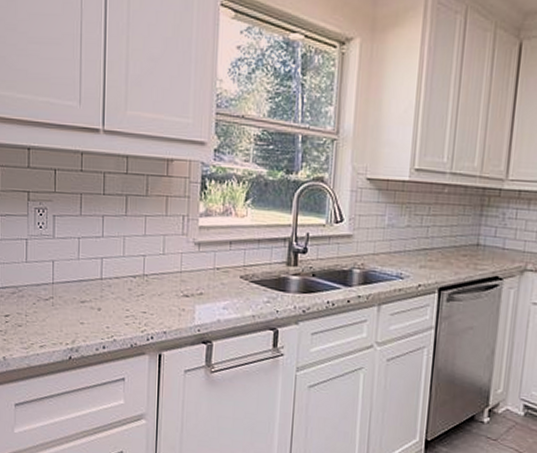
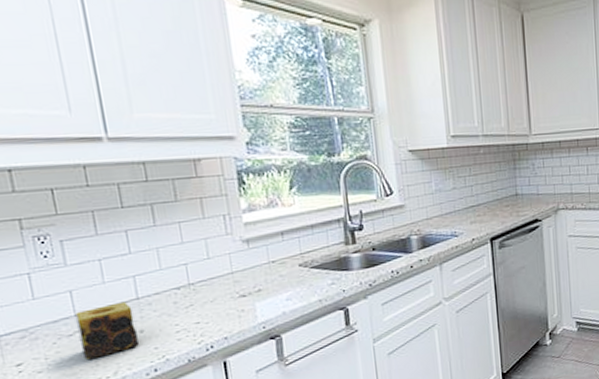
candle: none [53,279,96,325] -> present [75,301,140,360]

